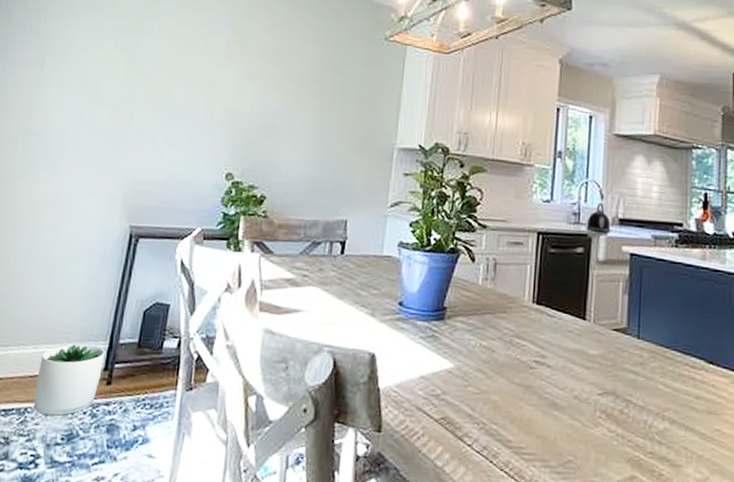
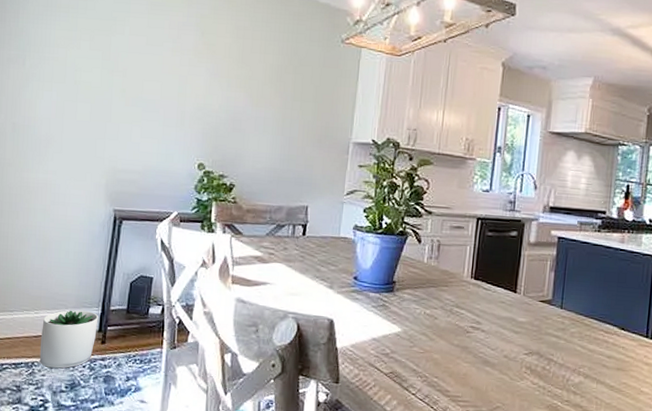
kettle: present [586,203,611,233] -> none [520,193,542,219]

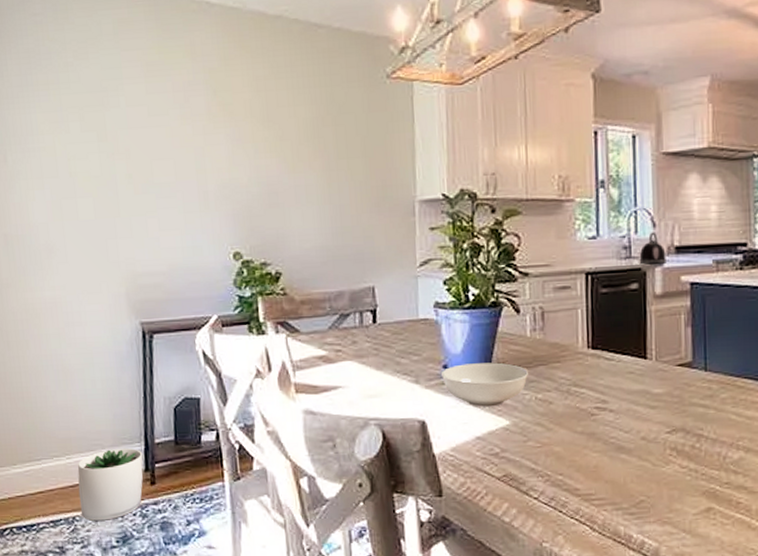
bowl: none [351,277,422,316] -> present [440,362,529,407]
kettle: none [520,193,542,219] -> present [639,232,666,265]

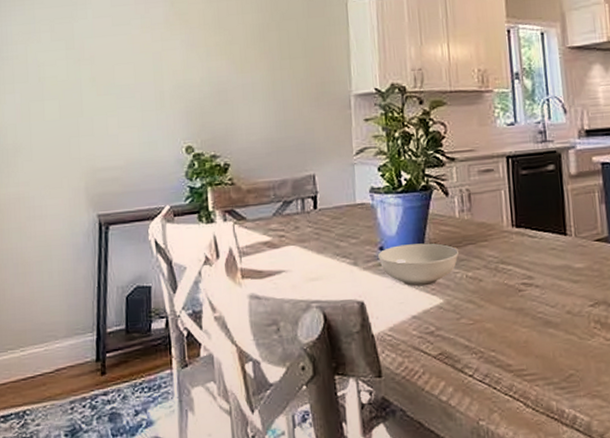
planter: present [77,448,144,521] -> none [30,339,95,415]
kettle: present [639,232,666,265] -> none [553,117,578,147]

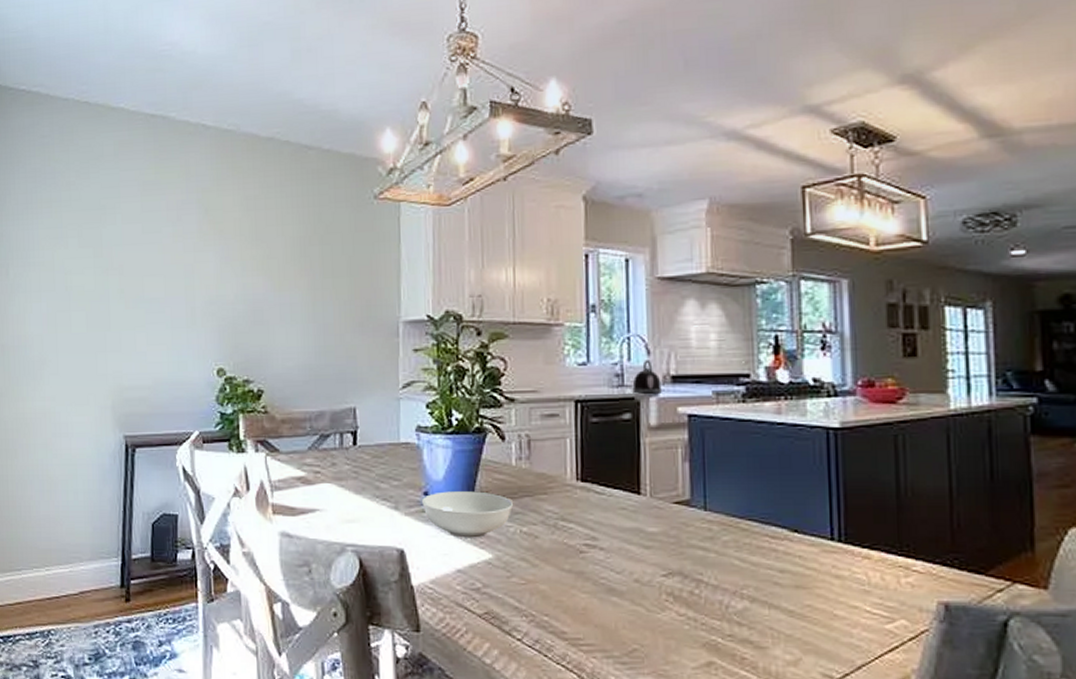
kettle: none [553,117,578,147] -> present [632,360,662,394]

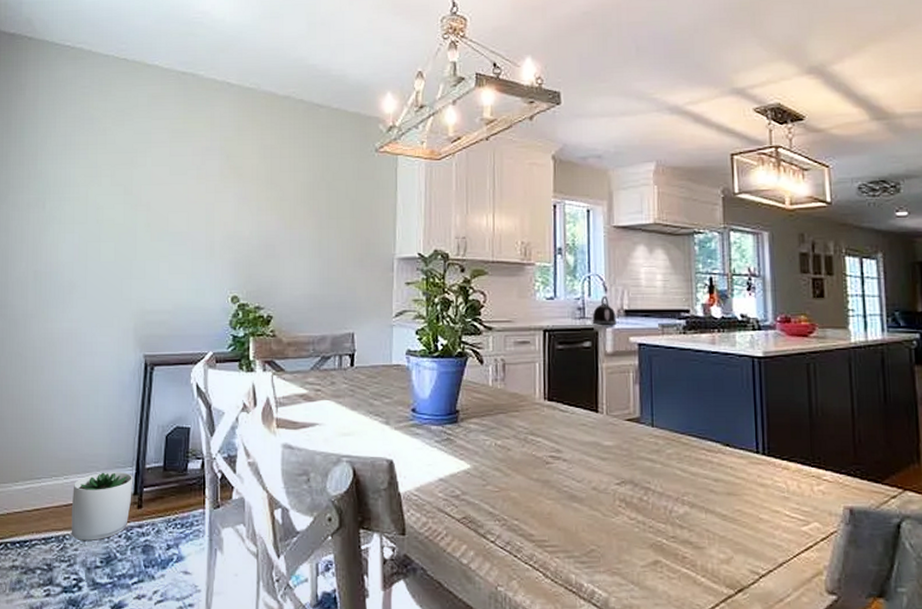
planter: none [55,563,119,636] -> present [71,472,133,541]
bowl: present [421,491,514,538] -> none [409,408,490,450]

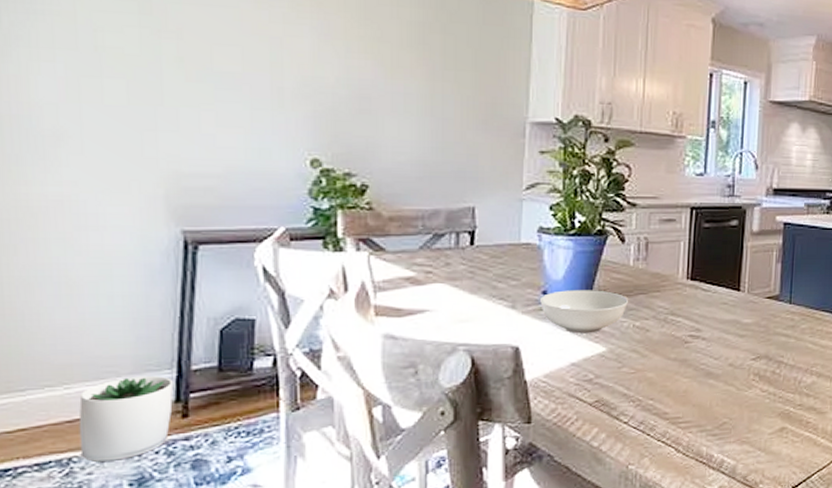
bowl: none [409,408,490,450] -> present [539,290,629,334]
kettle: present [592,296,617,325] -> none [741,173,765,204]

